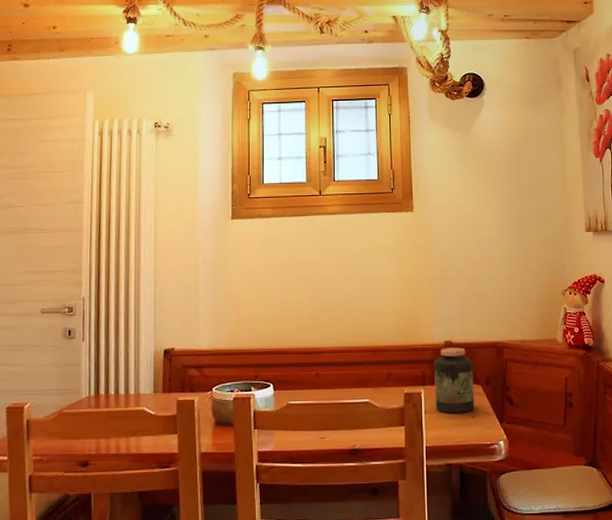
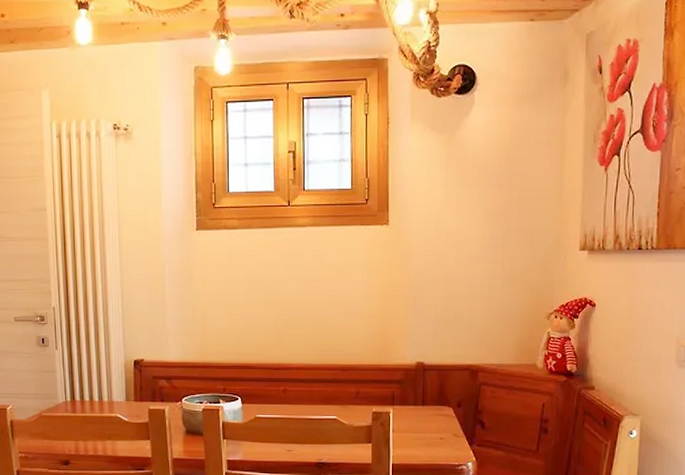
jar: present [434,347,475,413] -> none [404,369,445,434]

